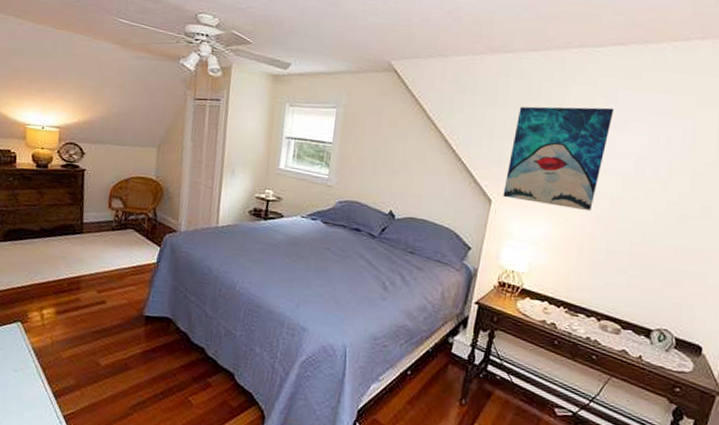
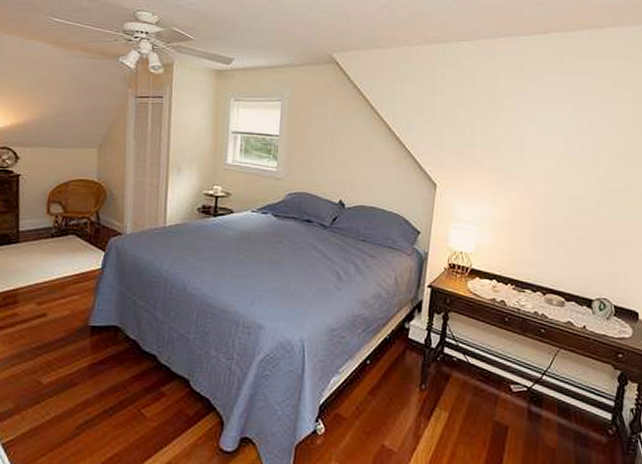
wall art: present [503,106,614,212] -> none [447,91,542,190]

